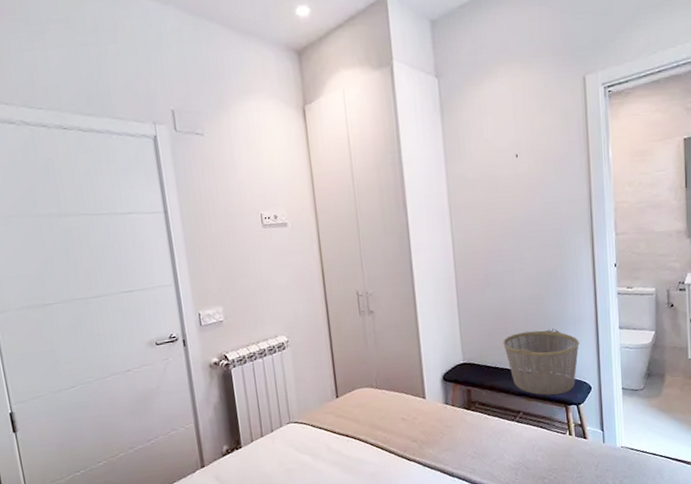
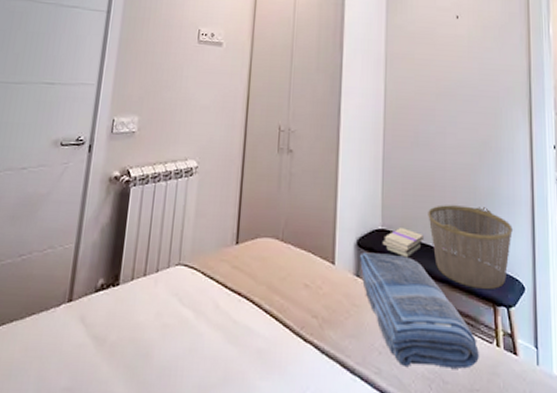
towel: none [446,381,555,464] -> present [359,252,479,369]
books: none [465,358,501,382] -> present [382,226,423,258]

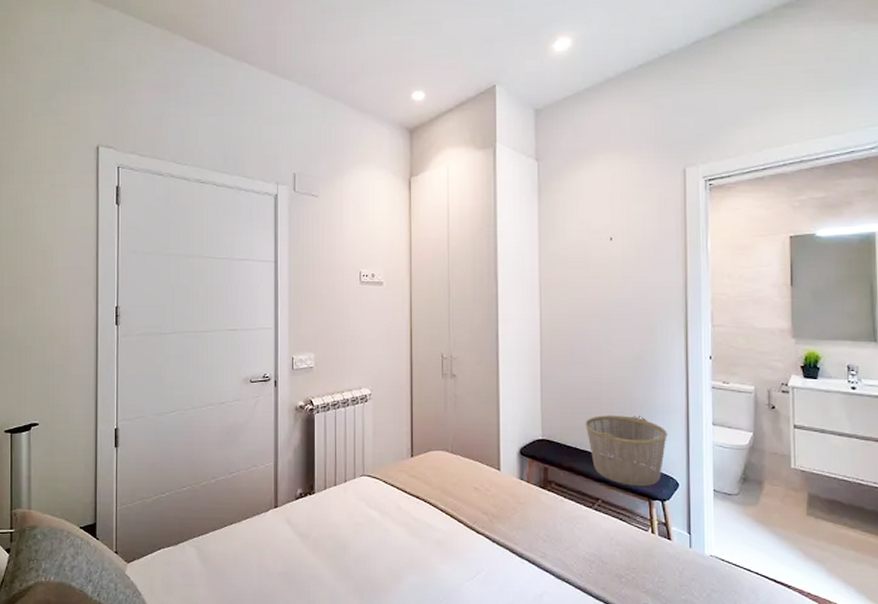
towel: present [359,252,479,369] -> none [522,459,635,552]
books: present [382,226,423,258] -> none [543,436,581,462]

